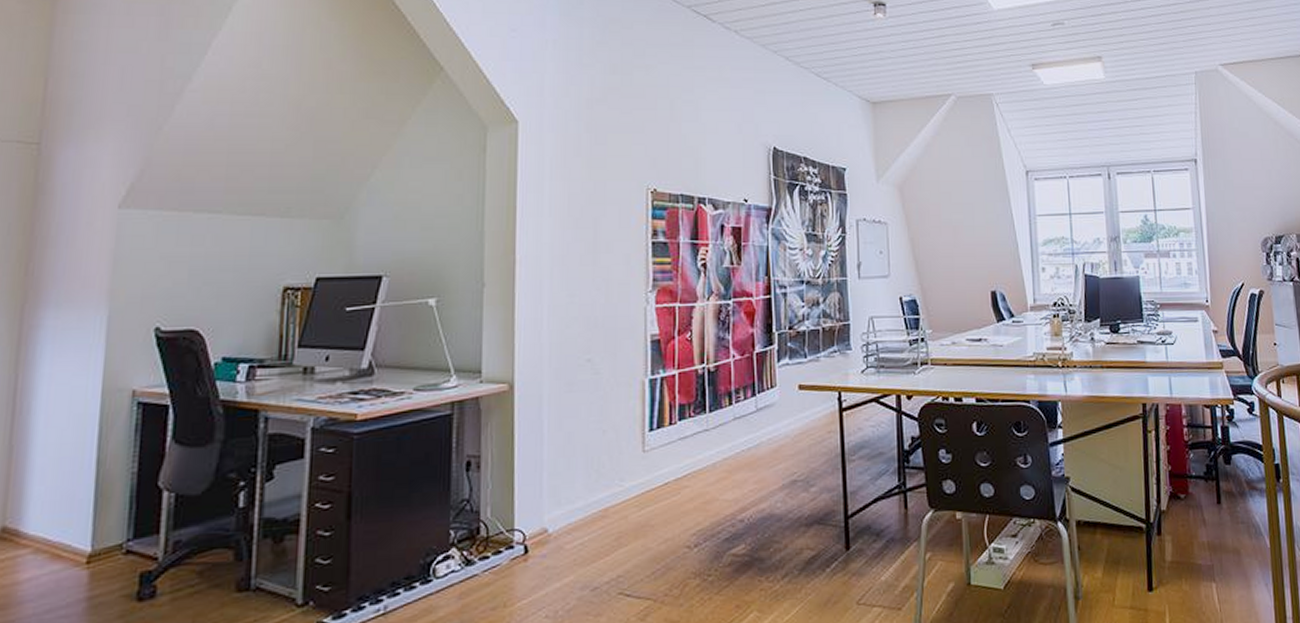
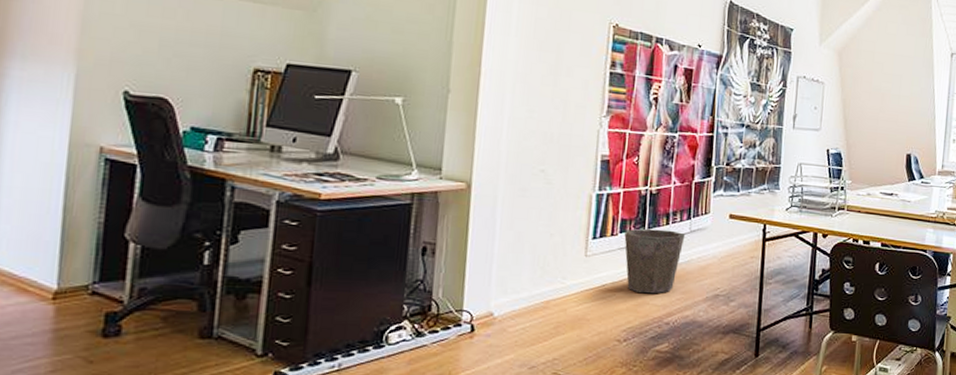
waste bin: none [684,411,752,488] -> present [624,228,686,294]

